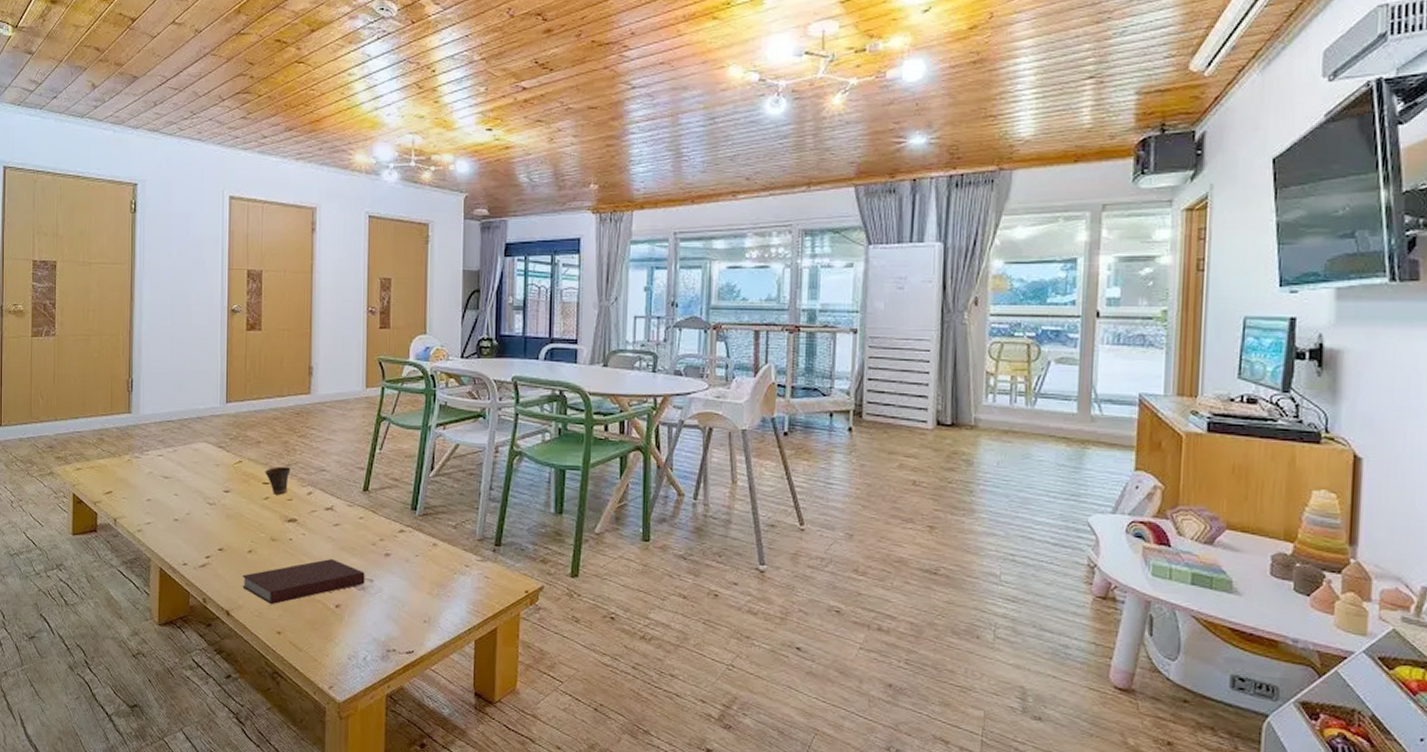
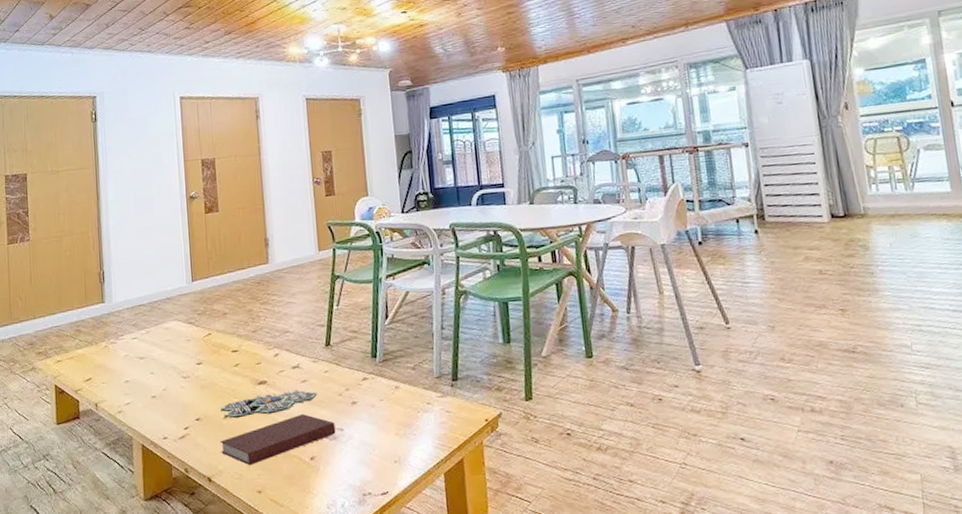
board game: none [245,532,349,555] -> present [220,389,317,419]
cup: present [265,466,291,495] -> none [233,333,257,361]

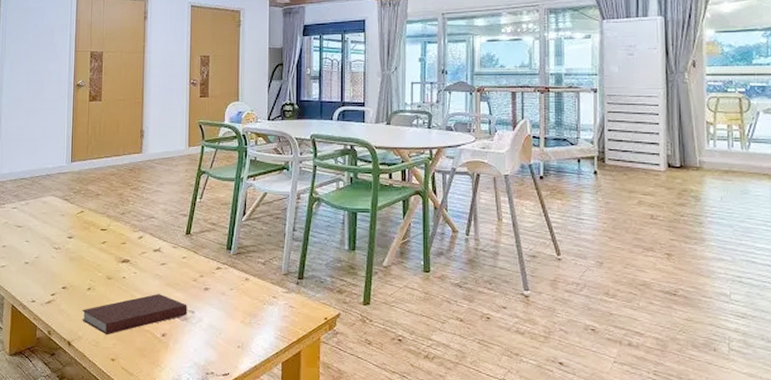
board game: present [220,389,317,419] -> none [85,270,174,291]

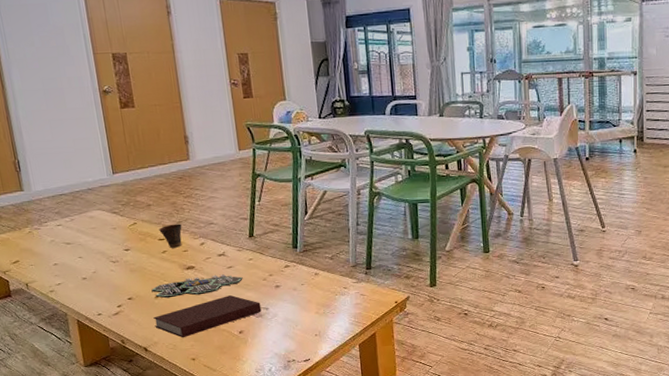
board game: none [85,270,174,291] -> present [151,274,243,299]
cup: none [103,215,125,239] -> present [159,223,182,248]

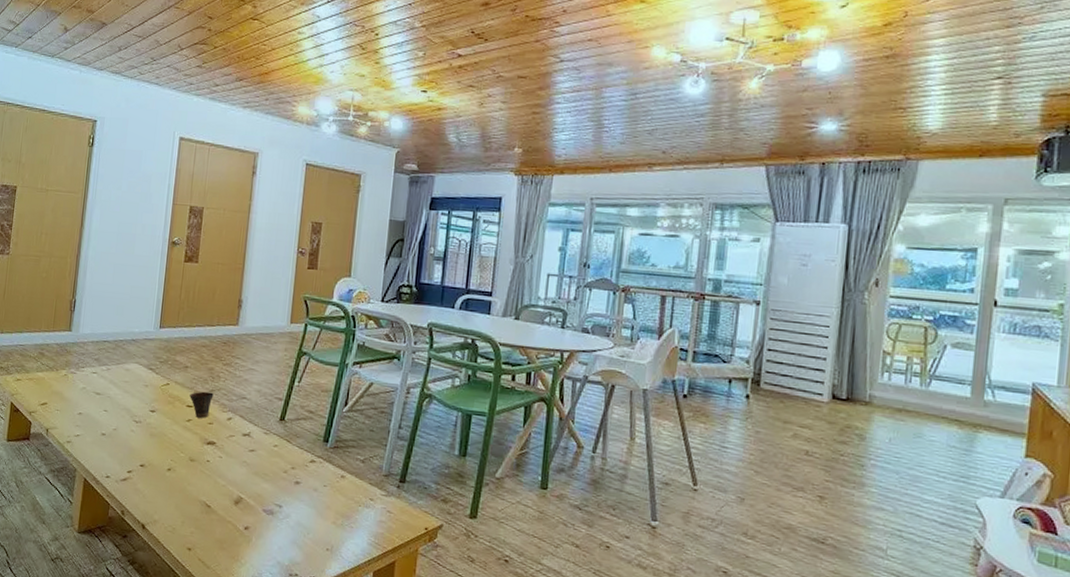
board game: present [151,274,243,299] -> none [166,454,263,476]
notebook: present [153,294,262,338] -> none [159,482,275,522]

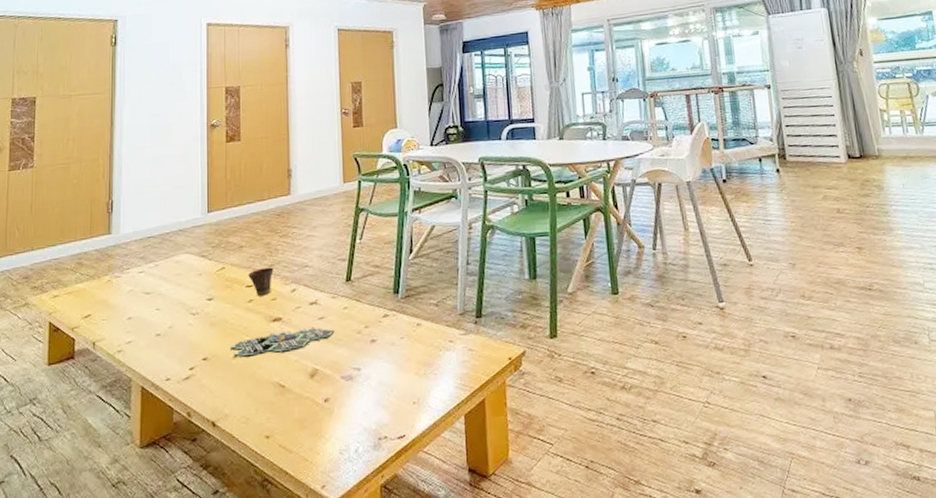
board game: none [166,454,263,476] -> present [230,326,335,358]

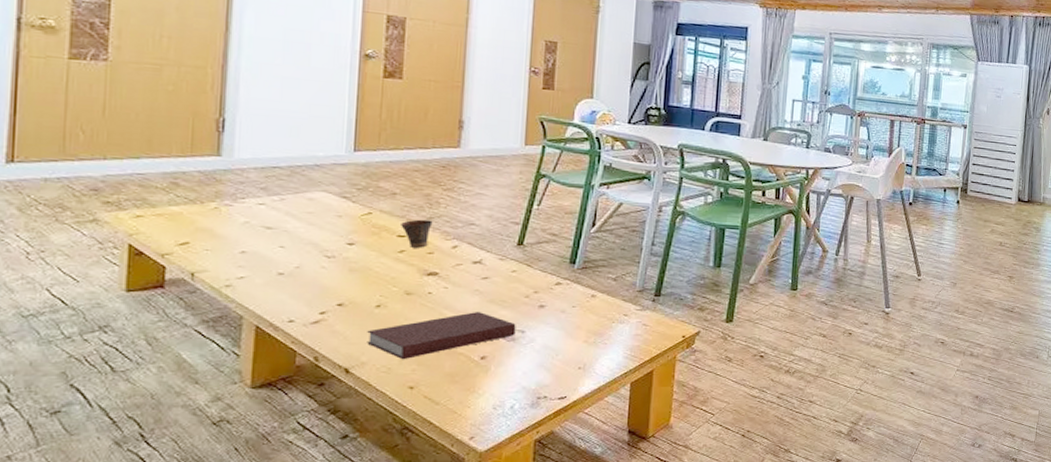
notebook: none [228,352,353,409] -> present [367,311,516,360]
board game: present [230,326,335,358] -> none [373,285,499,309]

